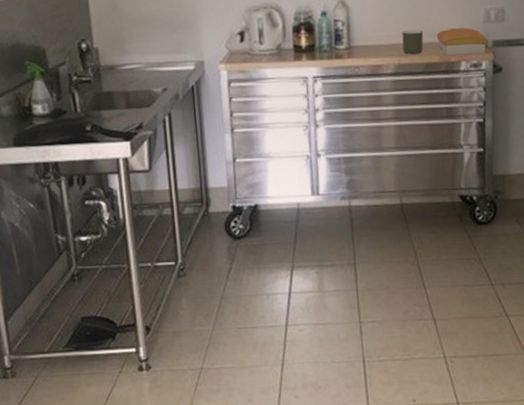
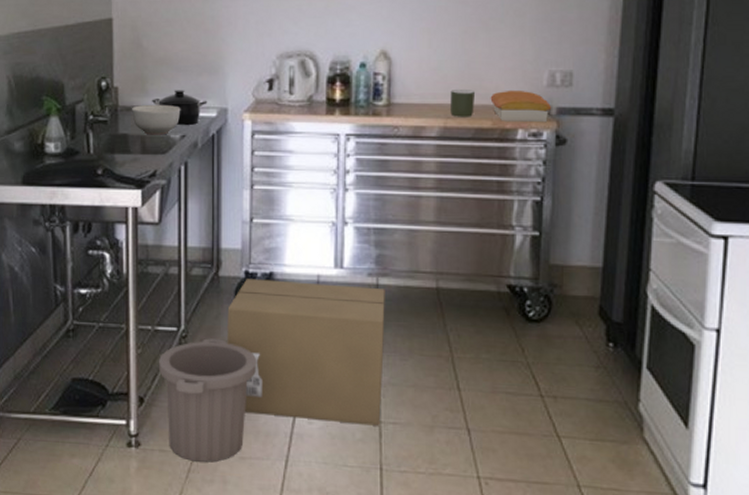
bowl: none [114,61,161,91] -> present [132,104,181,135]
saucepan: none [131,46,185,79] -> present [151,90,208,125]
trash can: none [160,267,250,376] -> present [158,338,257,463]
box: none [219,209,360,329] -> present [227,279,385,426]

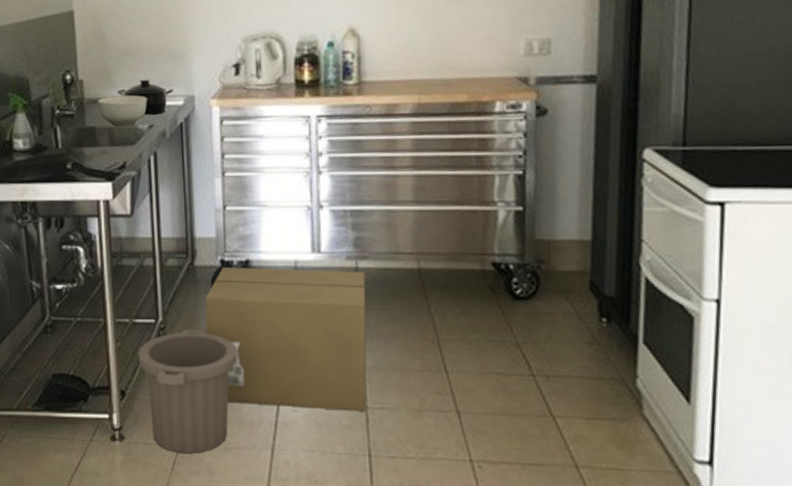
mug: present [450,90,476,119] -> none [423,63,450,94]
bread loaf: present [490,89,552,123] -> none [465,61,531,95]

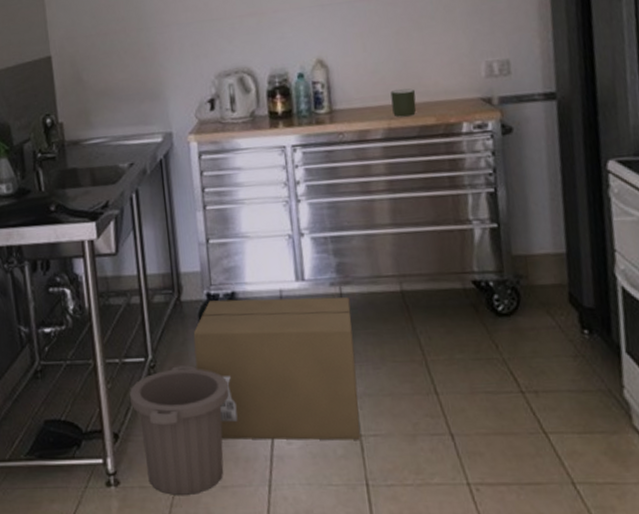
bowl: present [98,95,147,127] -> none [79,134,127,167]
saucepan: present [116,79,174,115] -> none [96,118,152,154]
mug: none [423,63,450,94] -> present [390,88,417,119]

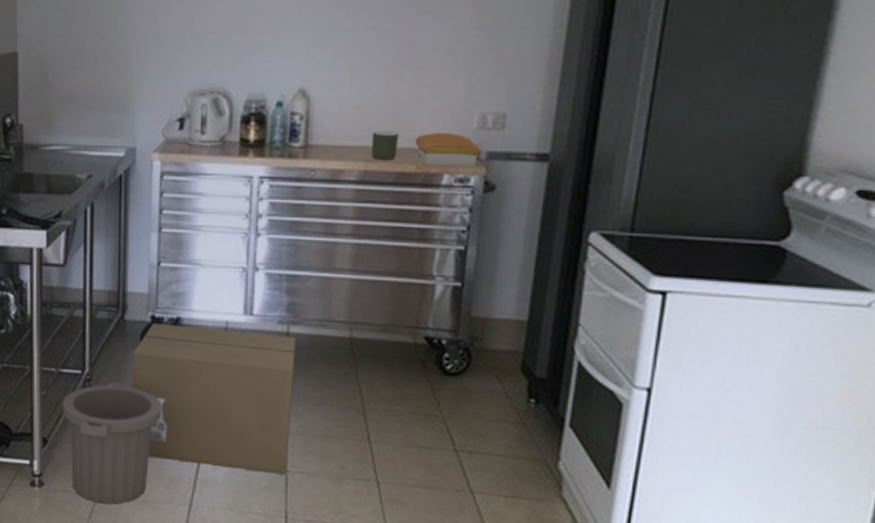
bread loaf: none [430,83,494,117] -> present [415,132,482,168]

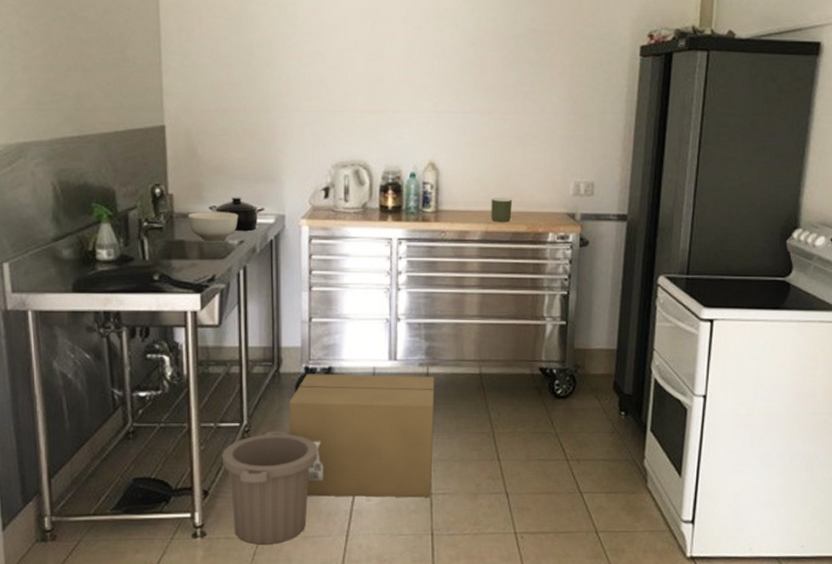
bowl: none [37,142,88,175] -> present [188,211,239,241]
saucepan: none [57,128,116,165] -> present [207,197,265,231]
bread loaf: present [415,132,482,168] -> none [525,198,577,227]

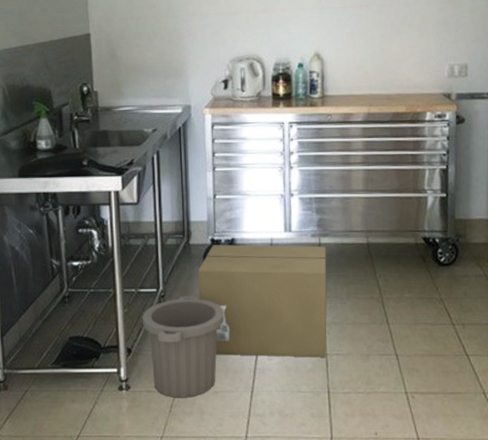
bowl: present [188,211,239,241] -> none [110,104,152,130]
saucepan: present [207,197,265,231] -> none [126,91,174,121]
mug: present [491,198,513,224] -> none [372,82,392,106]

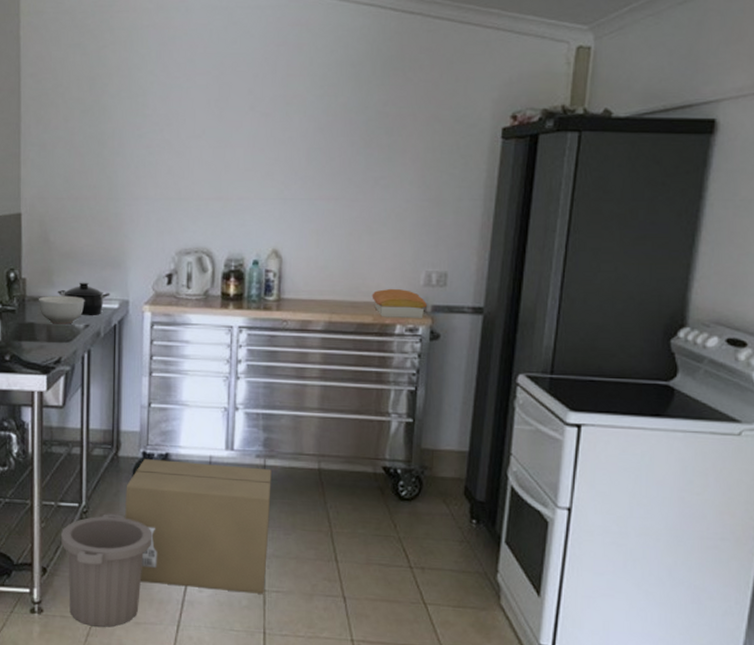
bowl: none [110,104,152,130] -> present [39,295,85,324]
saucepan: none [126,91,174,121] -> present [57,282,110,315]
bread loaf: none [403,80,453,107] -> present [372,288,428,319]

